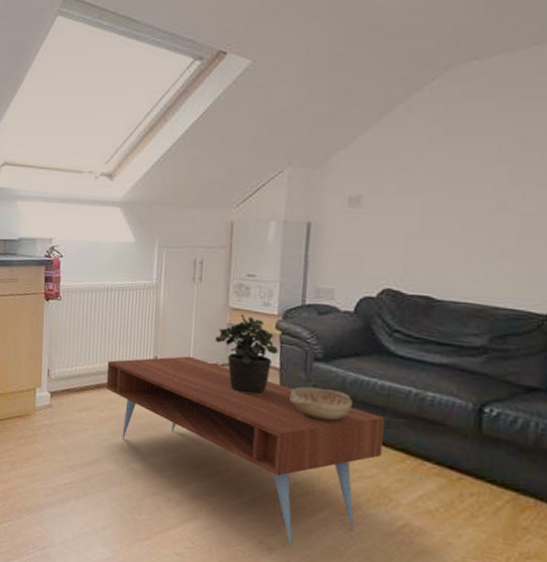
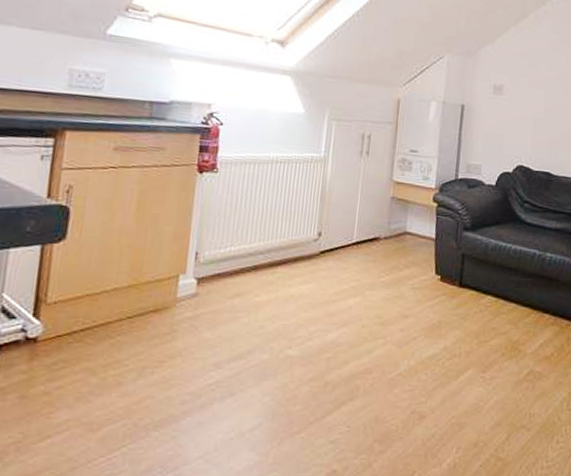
coffee table: present [106,356,385,548] -> none [264,230,517,412]
potted plant: present [214,315,279,396] -> none [378,188,435,266]
decorative bowl: present [290,386,352,421] -> none [443,254,493,285]

